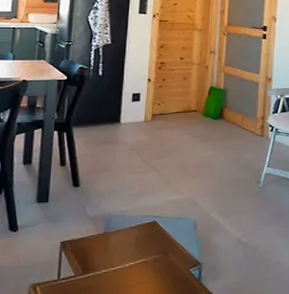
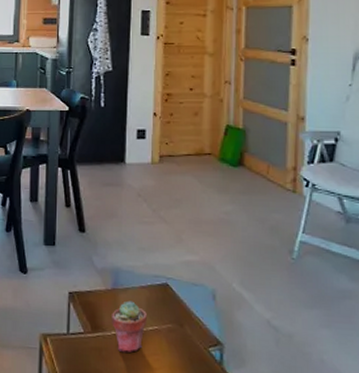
potted succulent: none [102,240,136,286] -> present [112,300,147,353]

